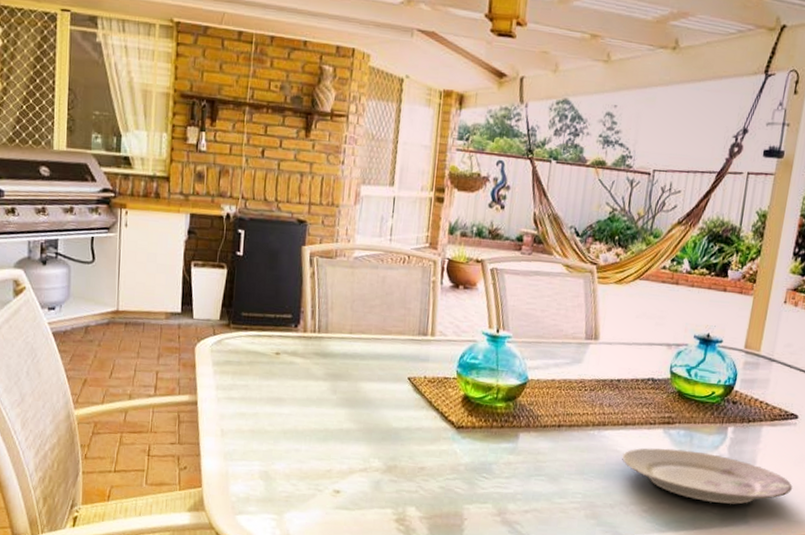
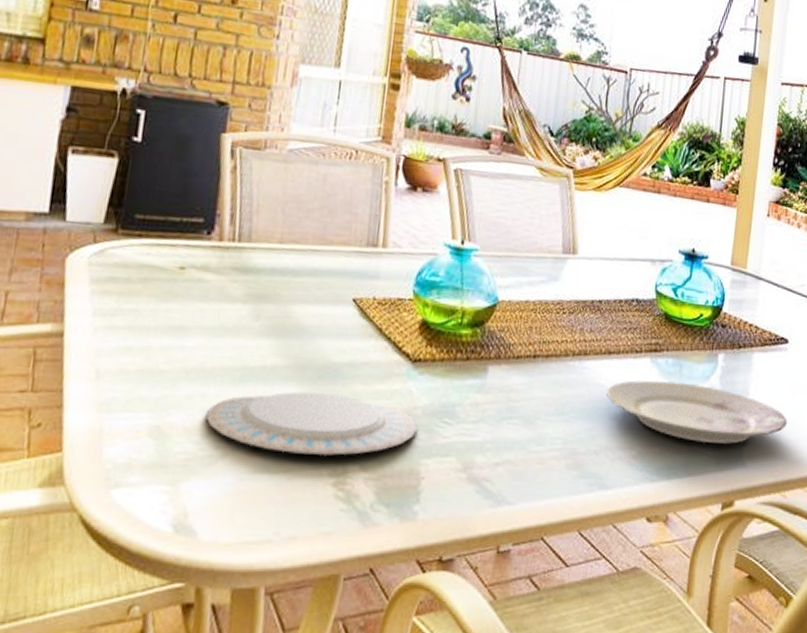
plate: none [299,449,461,499] -> present [205,391,417,456]

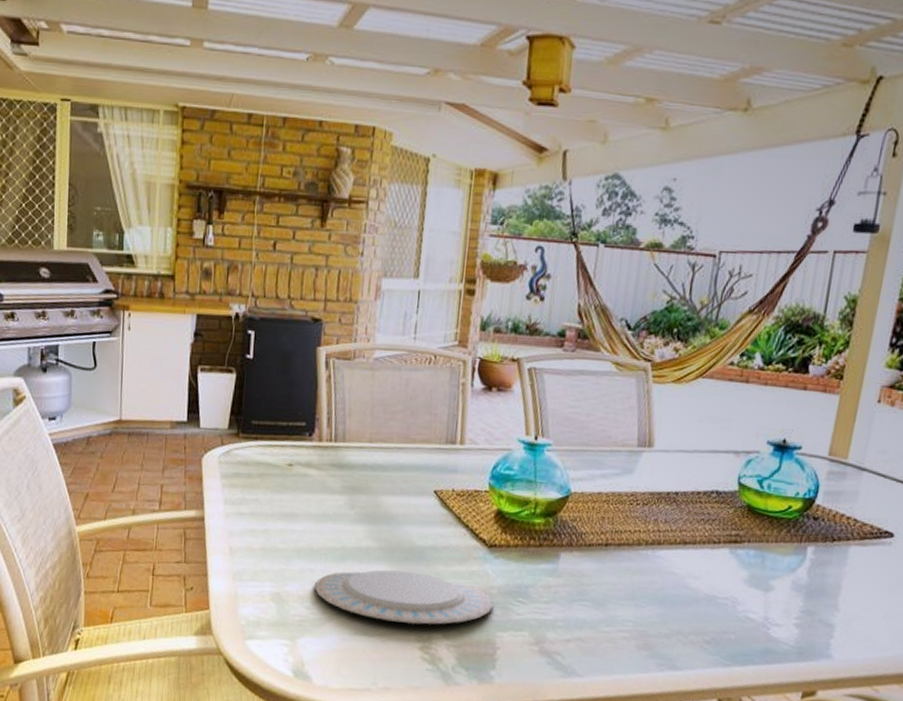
plate: present [605,380,788,445] -> none [679,570,887,637]

